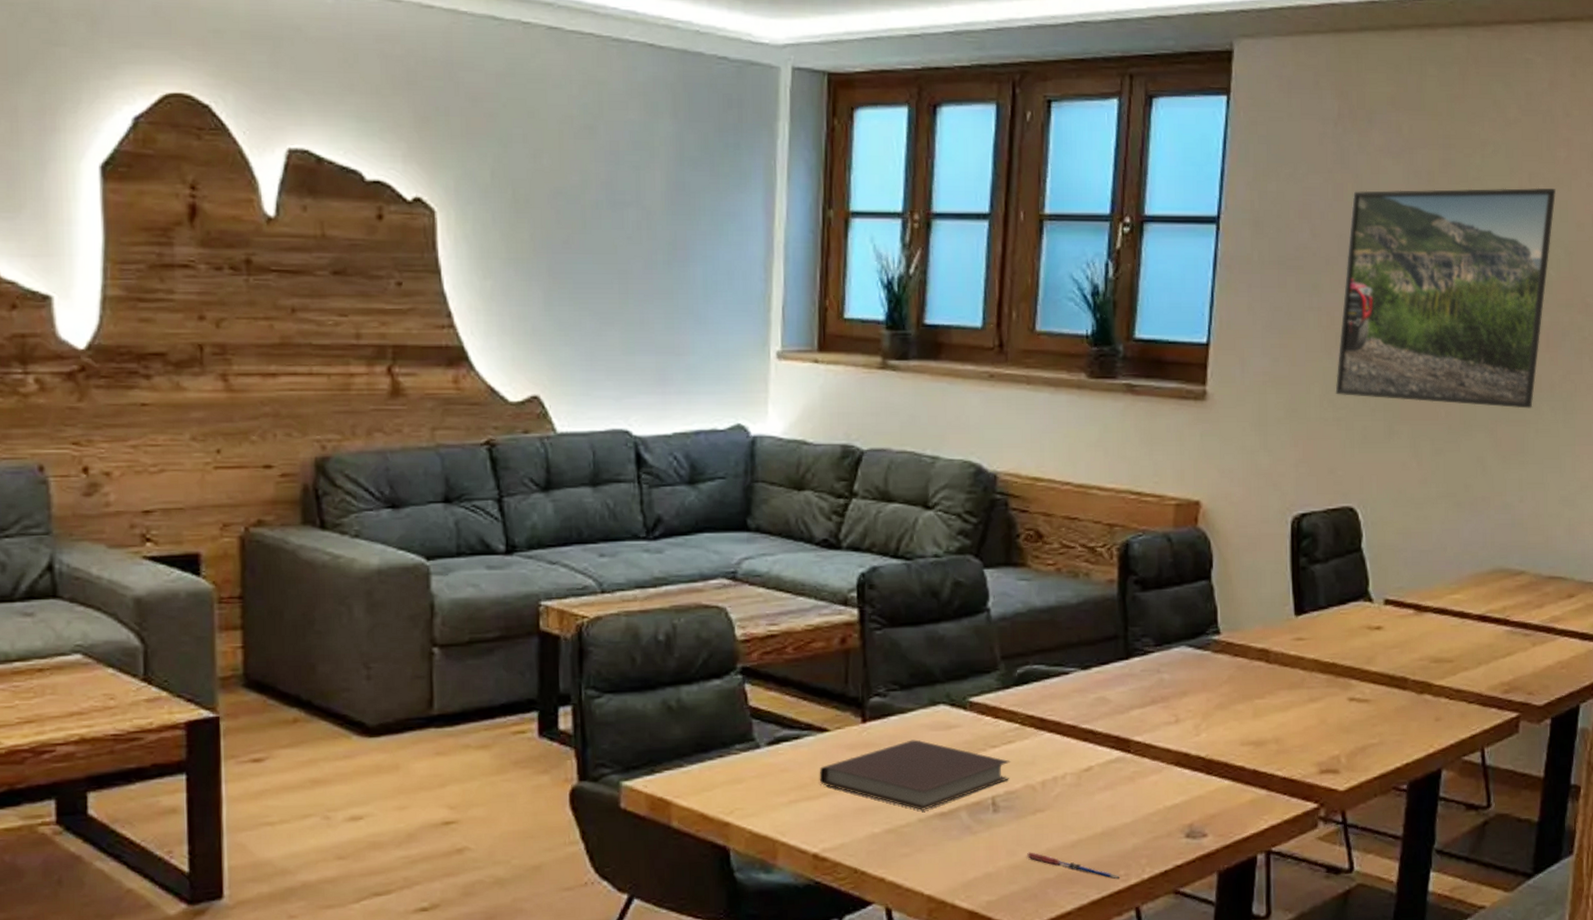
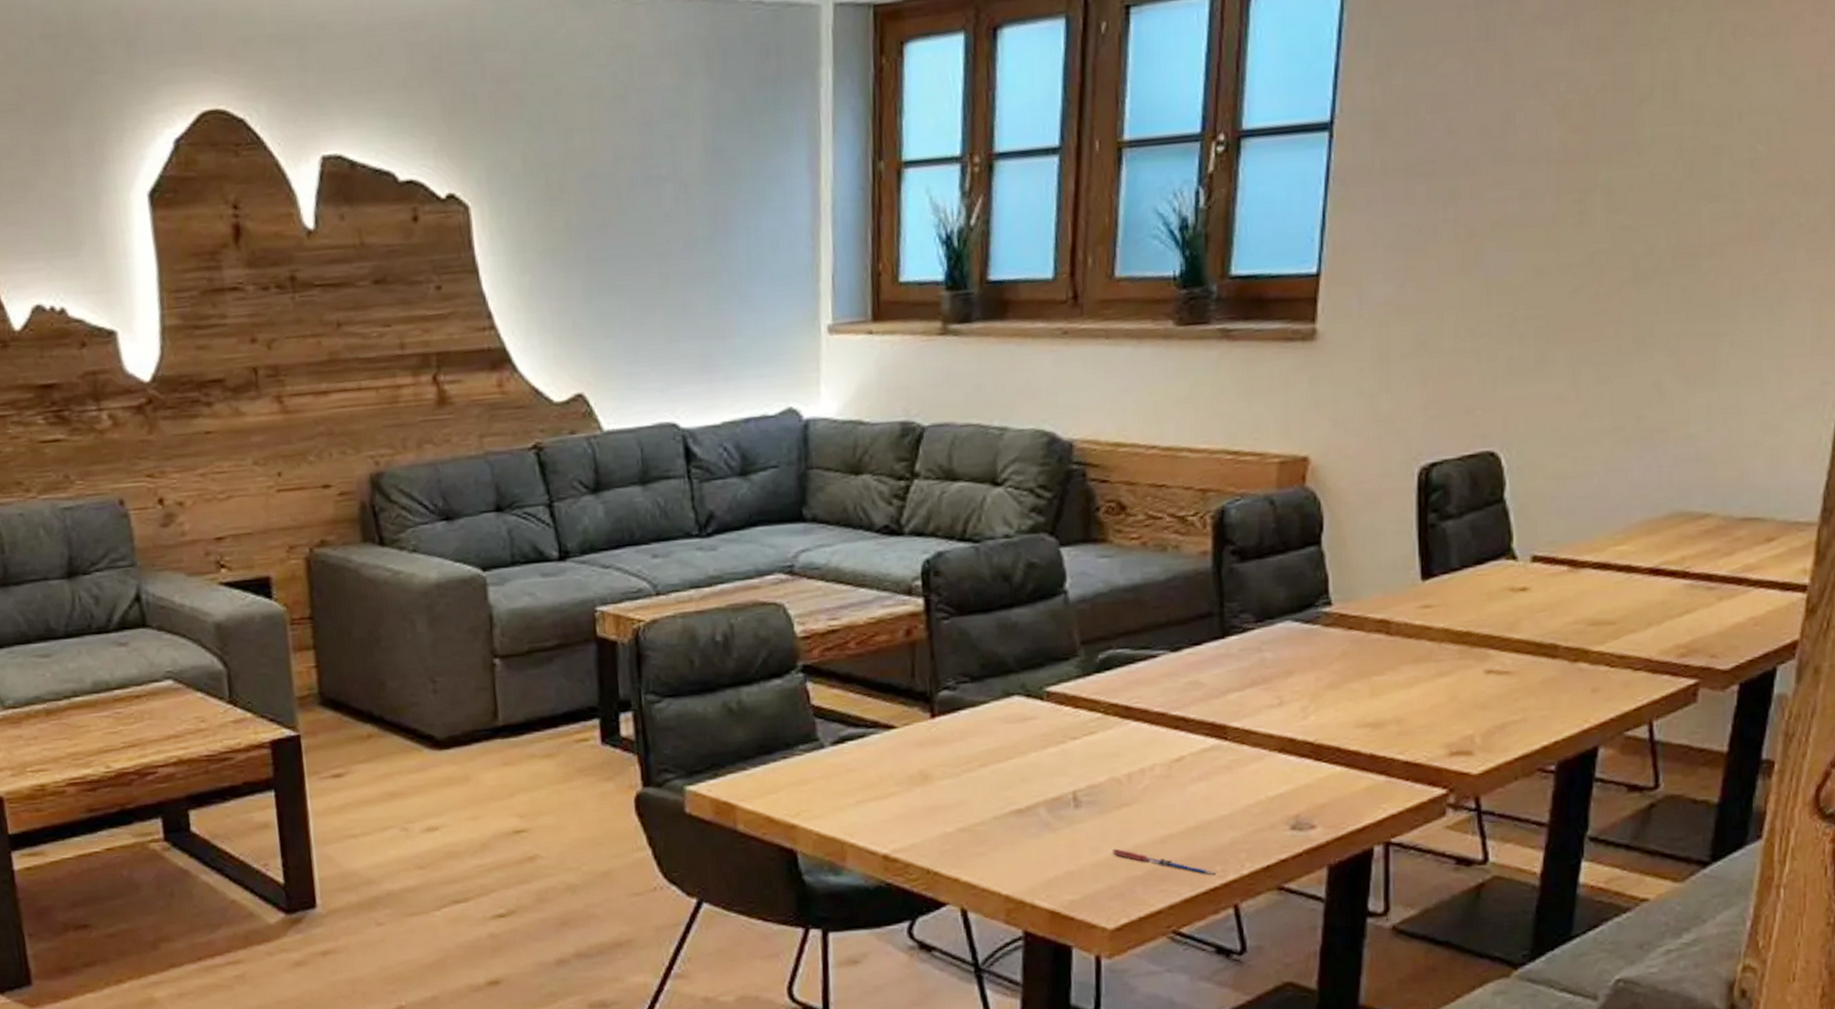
notebook: present [819,739,1010,810] -> none [887,733,1092,808]
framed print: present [1335,187,1556,409] -> none [1474,41,1768,322]

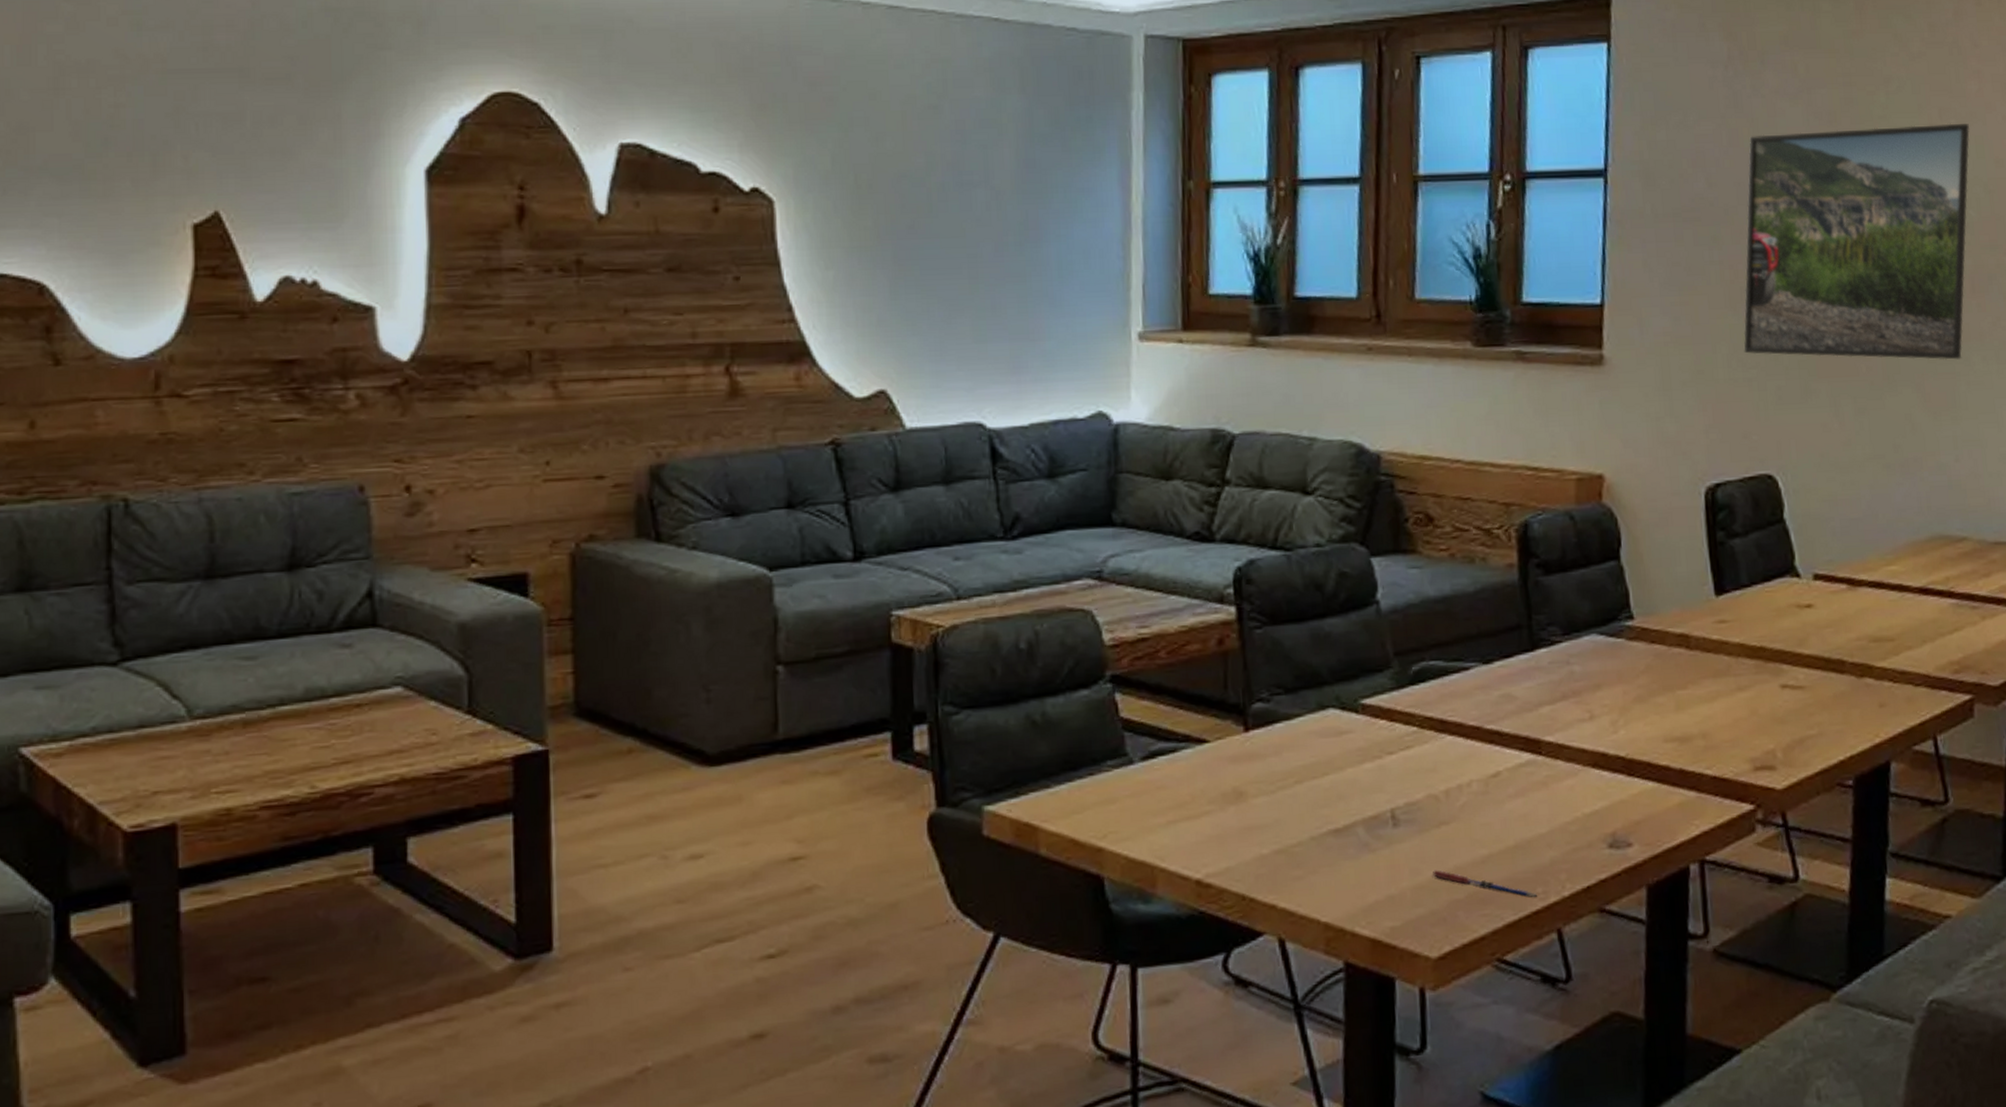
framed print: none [1474,41,1768,322] -> present [1743,123,1970,360]

